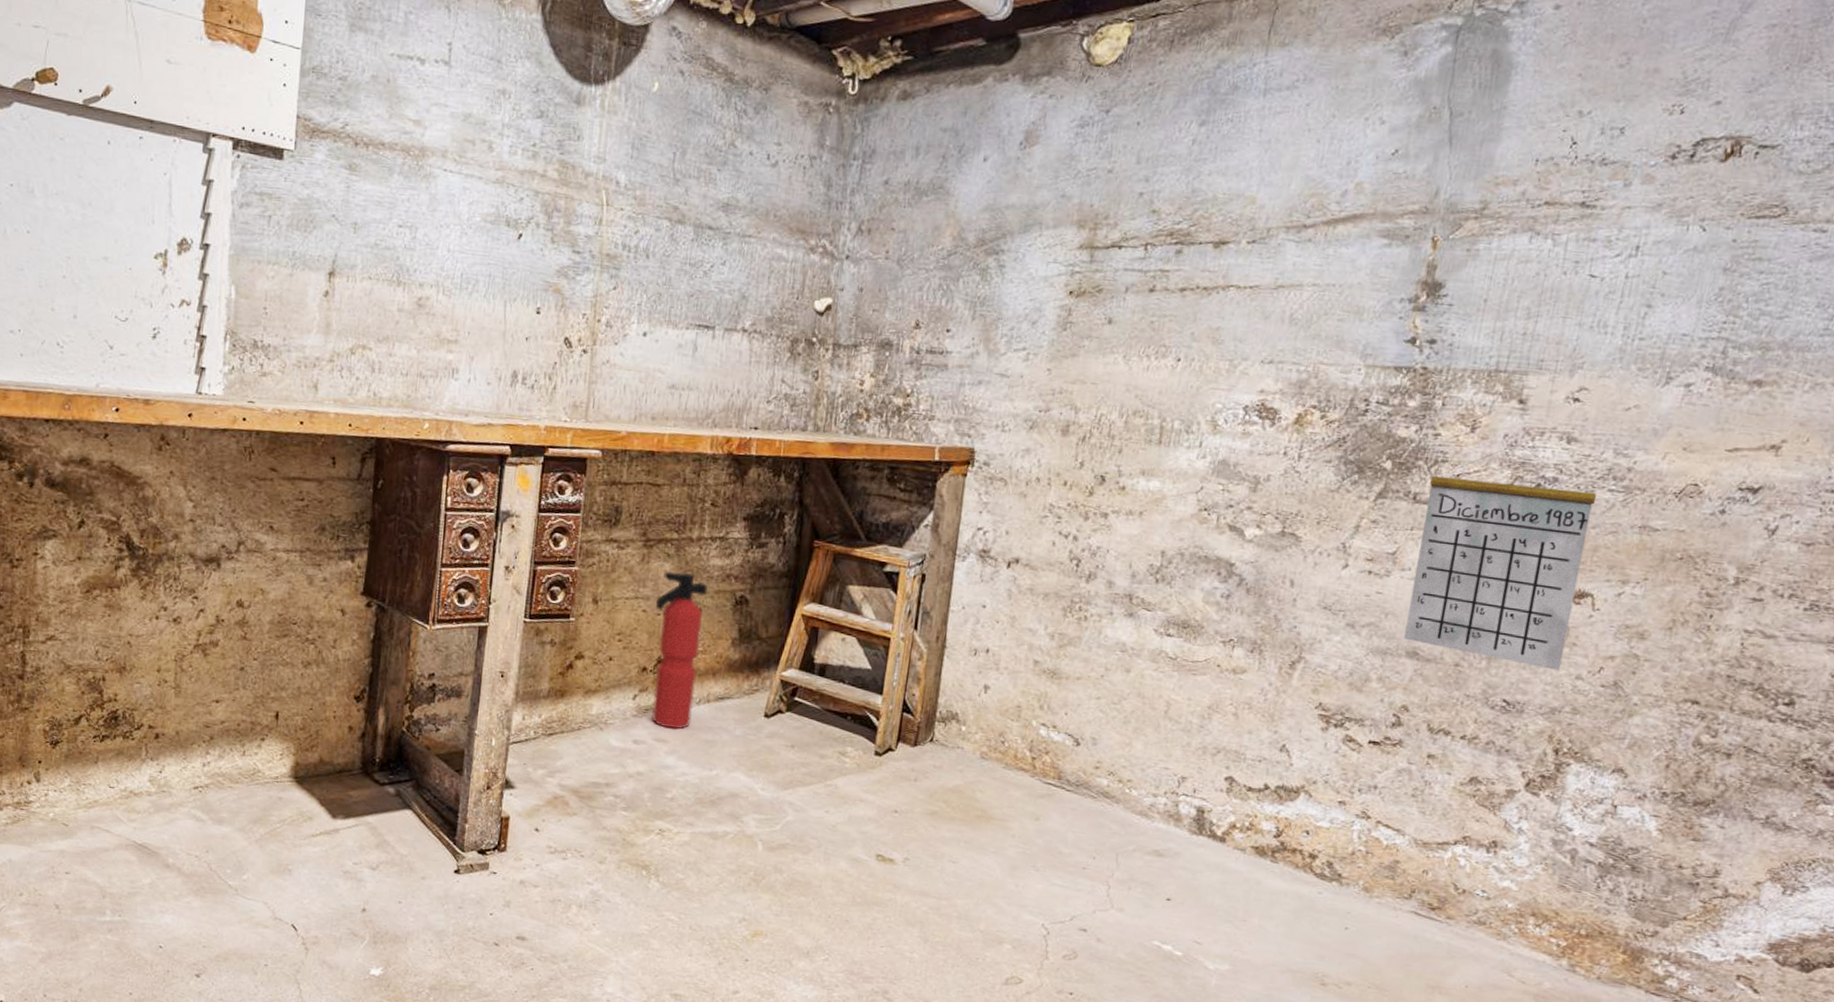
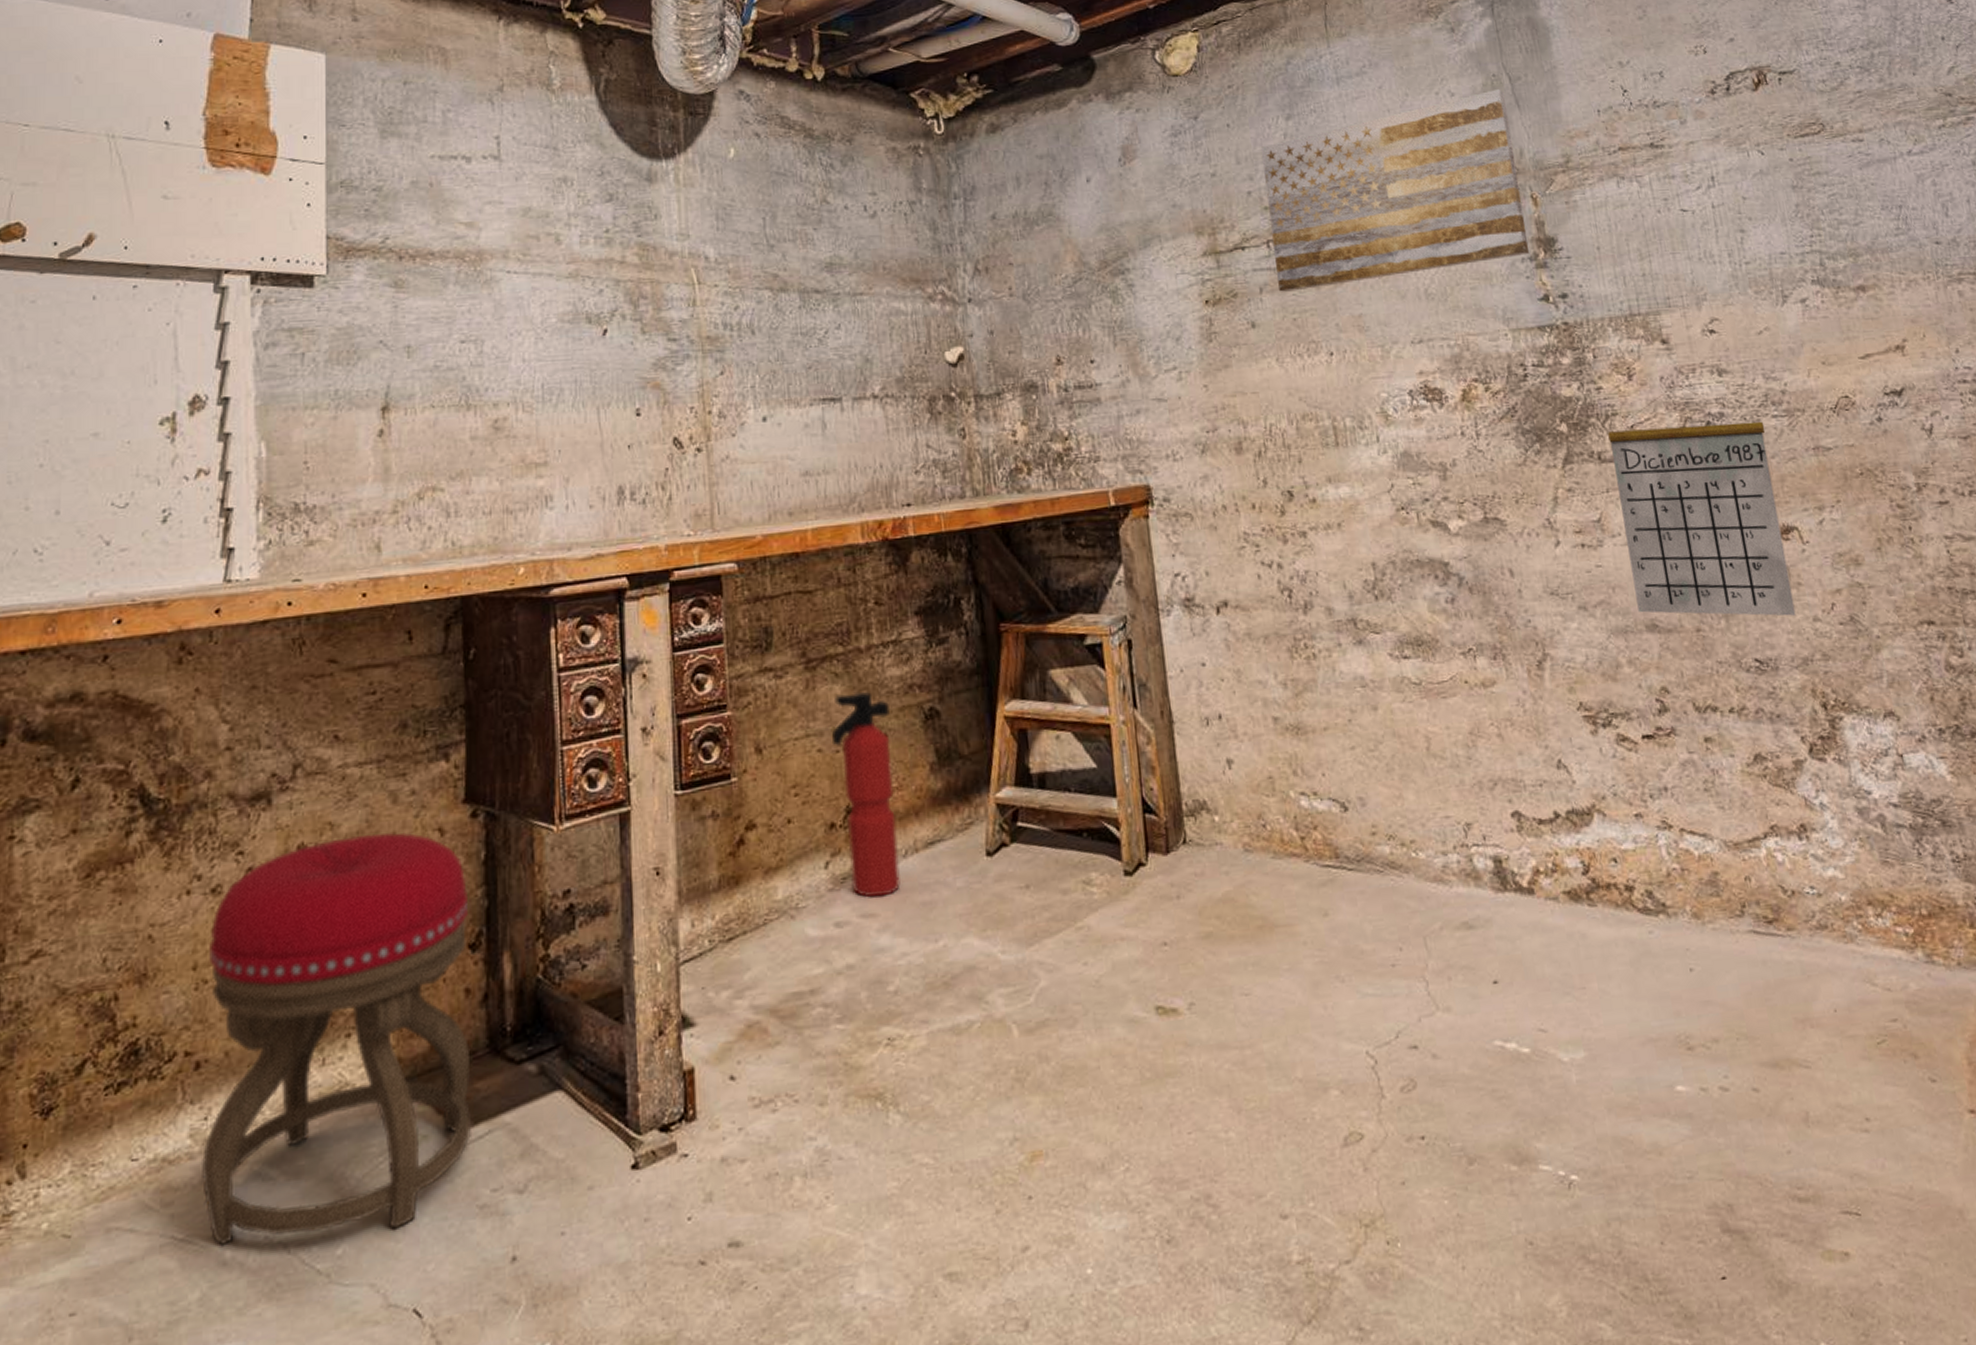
stool: none [155,601,358,873] -> present [200,832,473,1245]
wall art: none [1144,123,1441,296] -> present [1261,89,1530,293]

